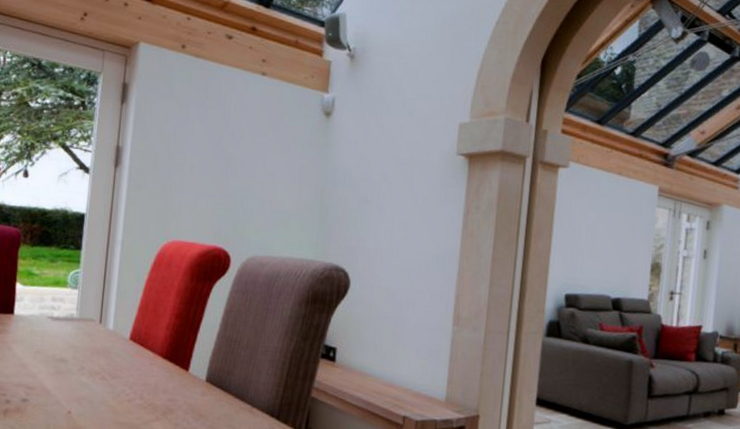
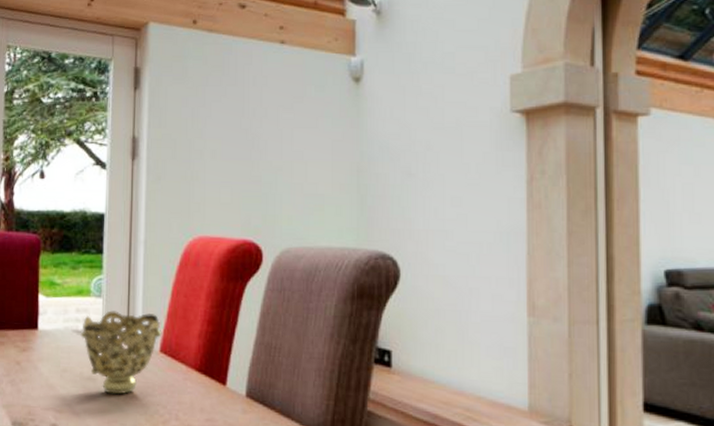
decorative bowl: none [55,301,133,376] -> present [80,310,162,395]

